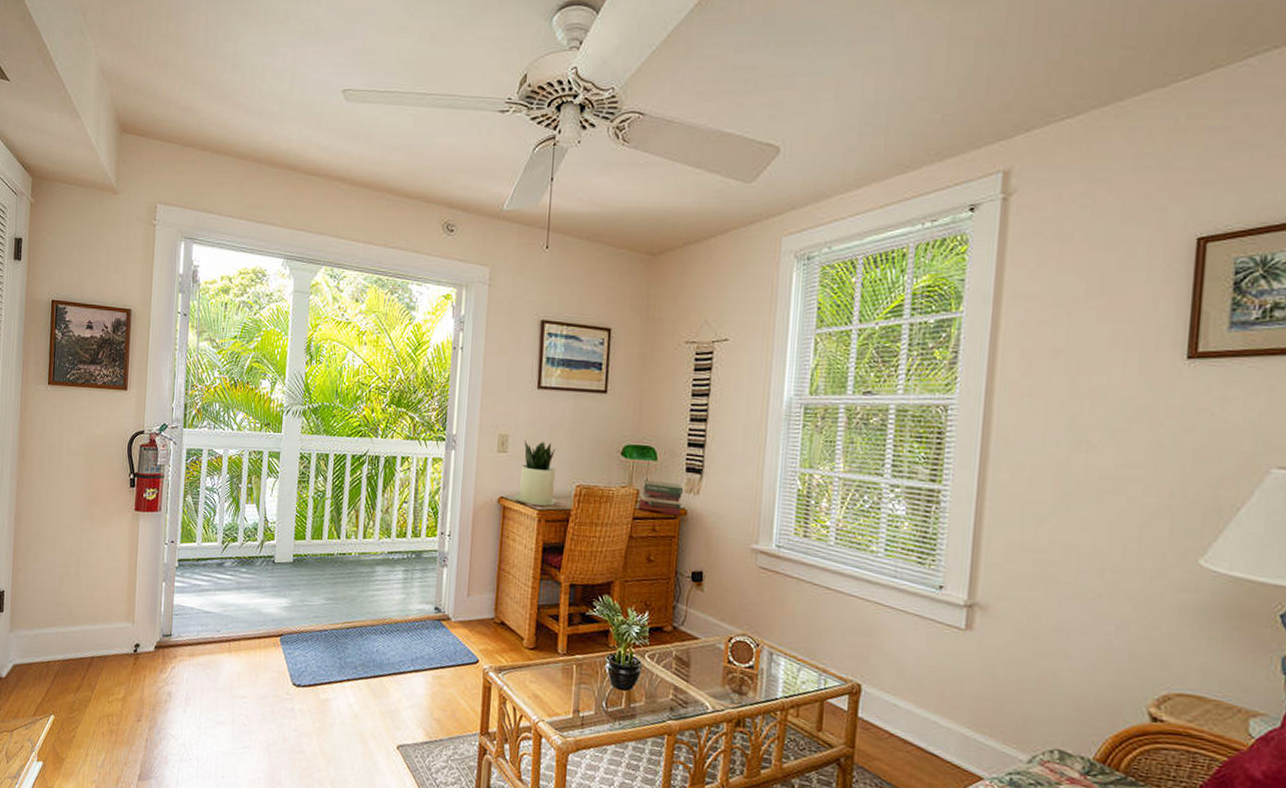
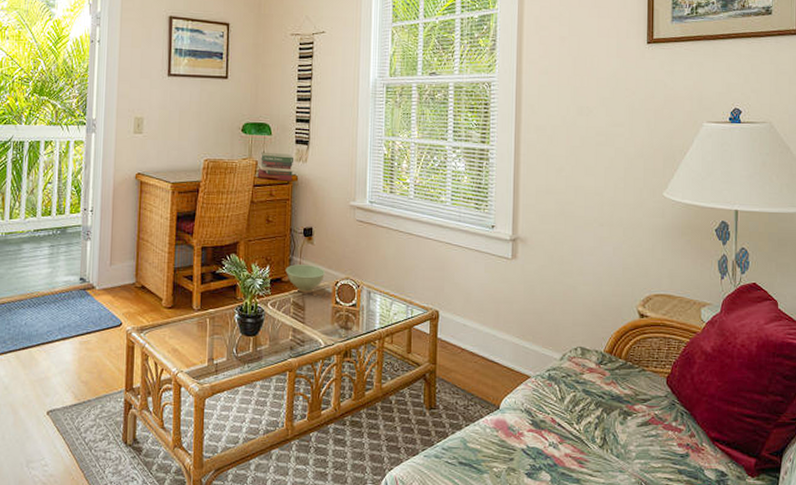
planter: present [514,441,557,507] -> none [150,122,188,180]
bowl: none [668,613,717,648] -> present [286,264,326,293]

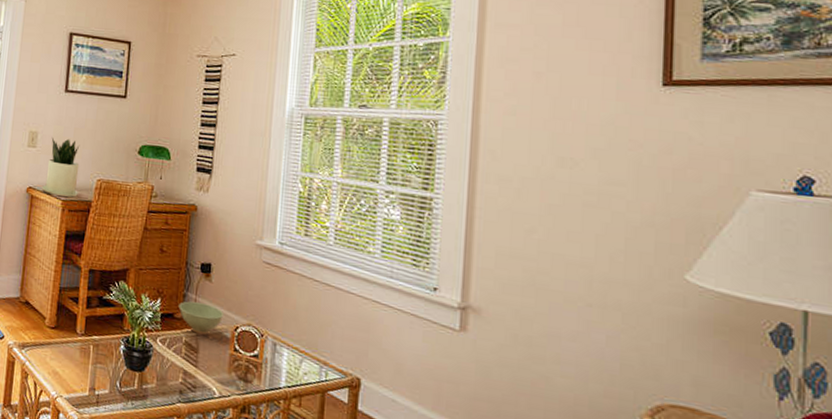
planter: none [150,122,188,180] -> present [41,138,80,198]
books: present [257,152,295,182] -> none [153,176,195,212]

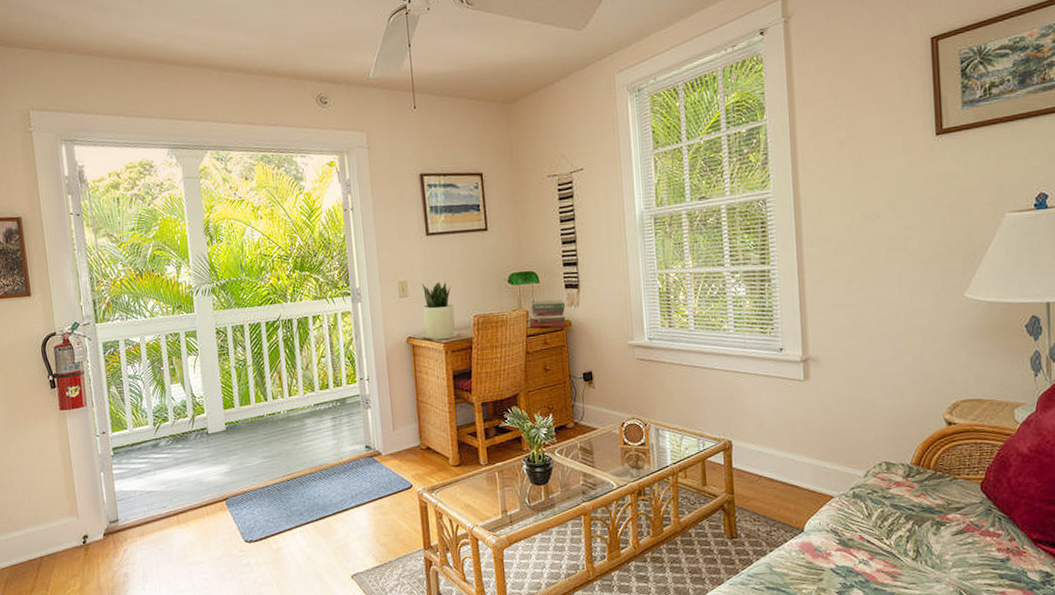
books: none [153,176,195,212] -> present [529,299,566,329]
bowl: present [179,301,224,335] -> none [569,409,611,438]

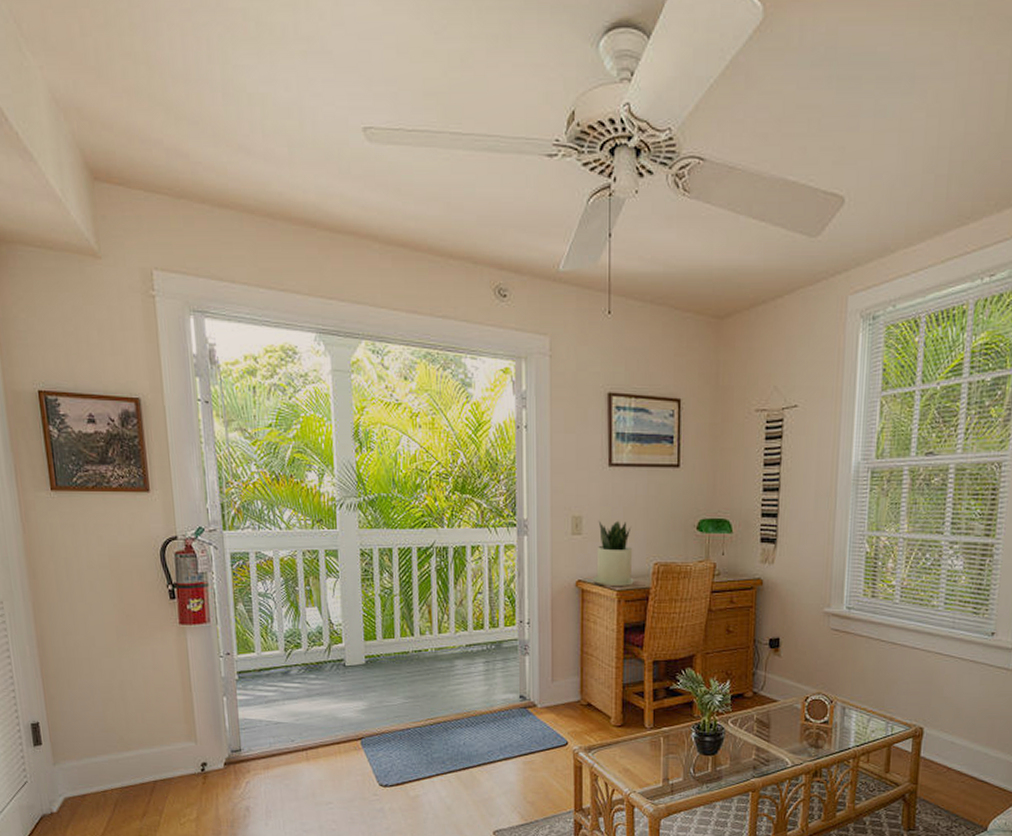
books: present [529,299,566,329] -> none [716,552,759,586]

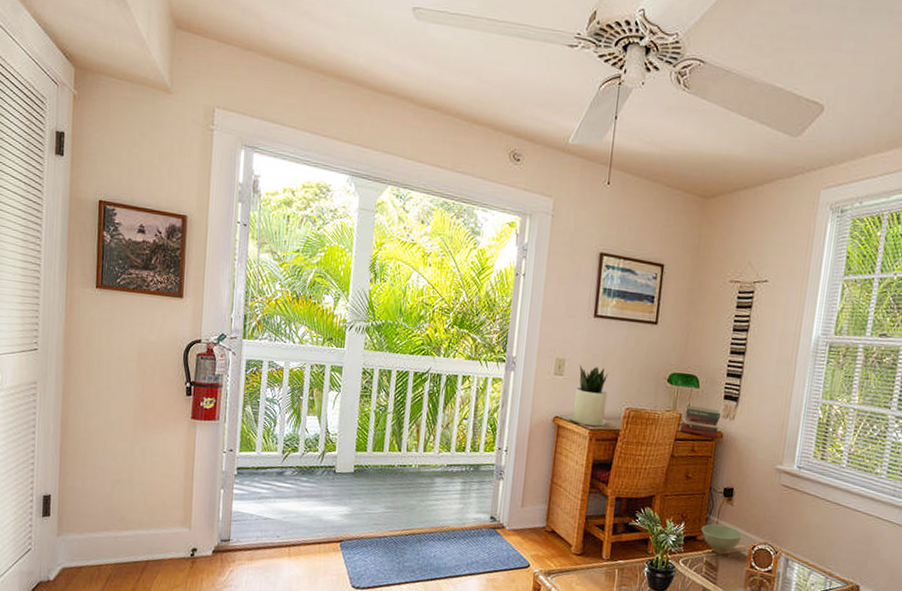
books: none [716,552,759,586] -> present [680,404,721,439]
bowl: none [748,679,794,710] -> present [701,524,743,555]

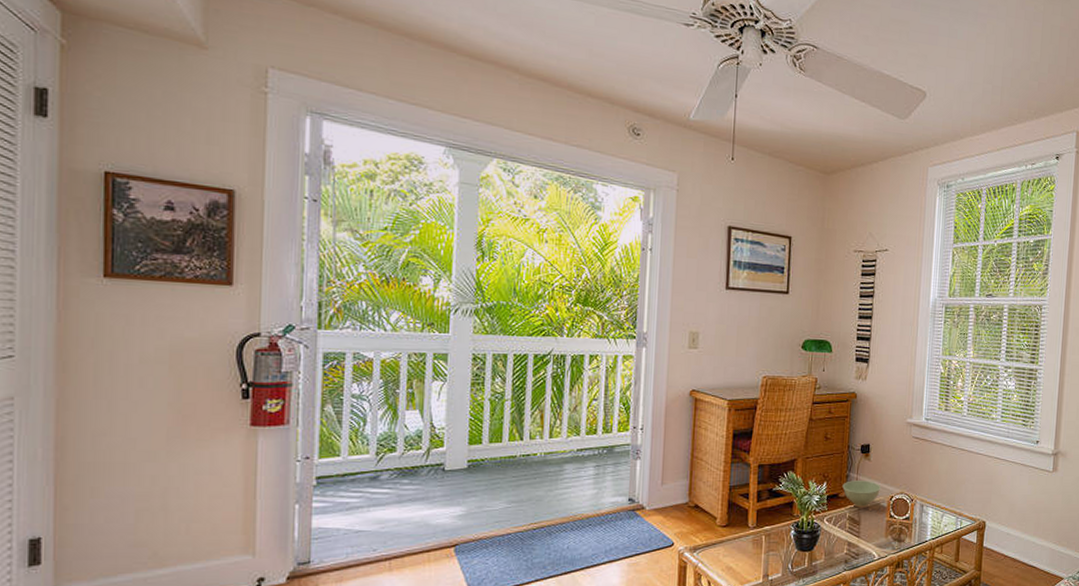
planter: present [568,365,609,427] -> none [705,337,745,397]
books: present [680,404,721,439] -> none [817,369,854,399]

